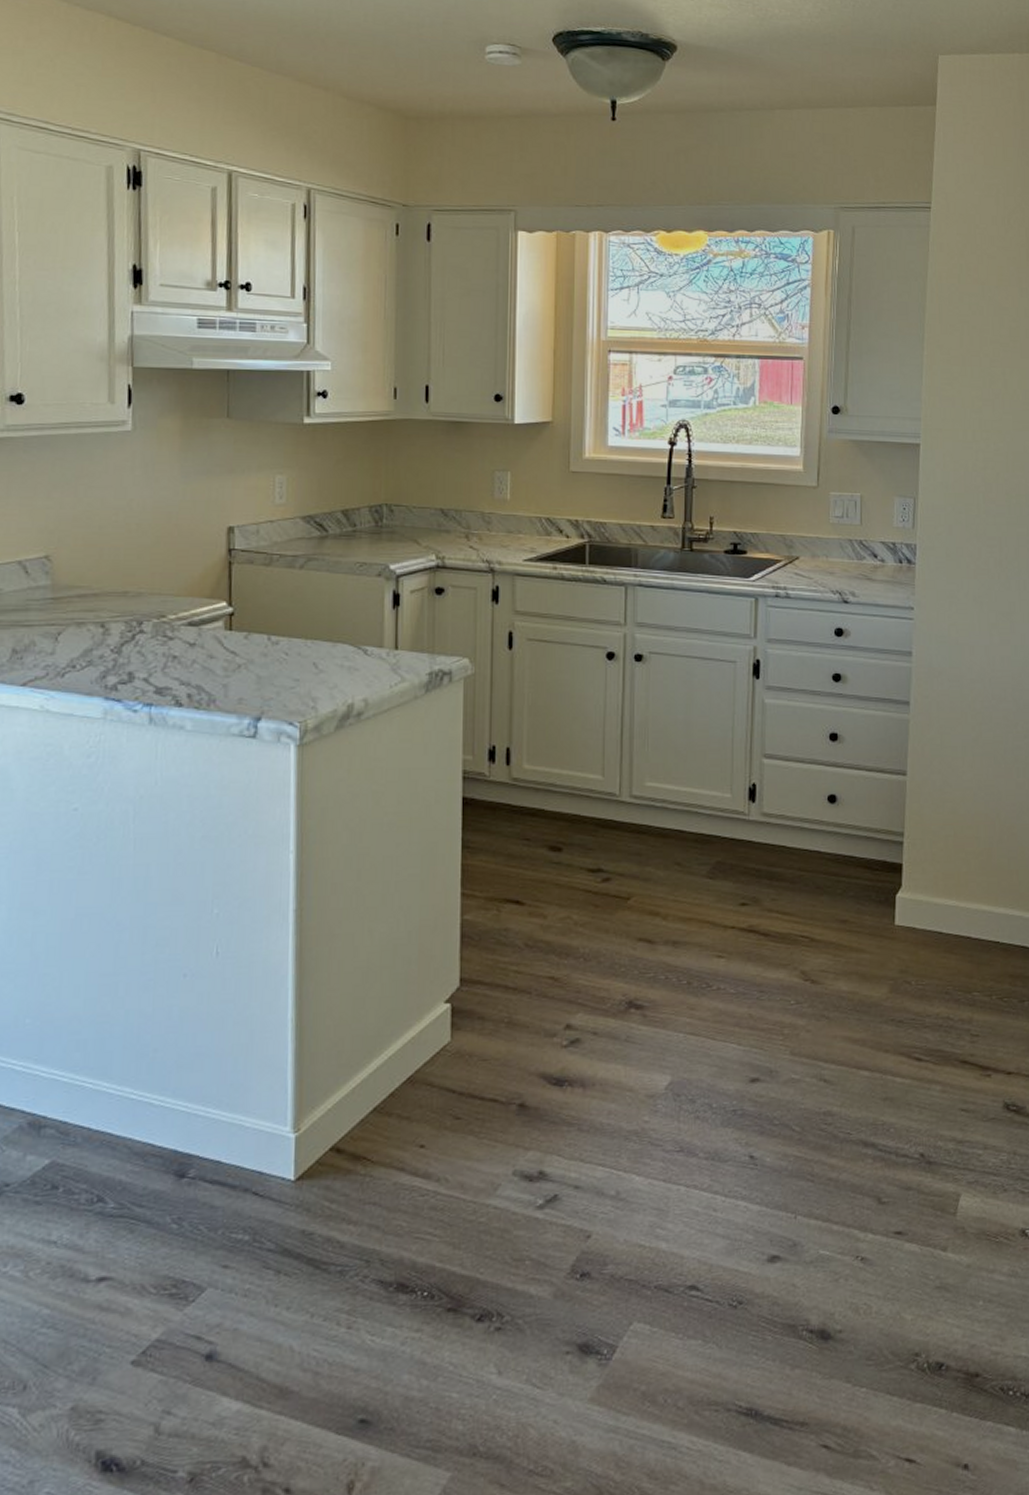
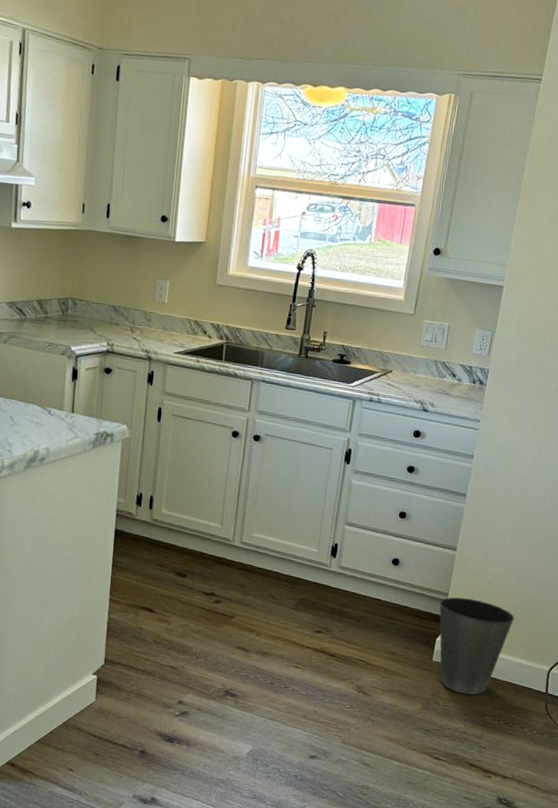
waste basket: none [893,835,991,965] -> present [439,597,515,695]

